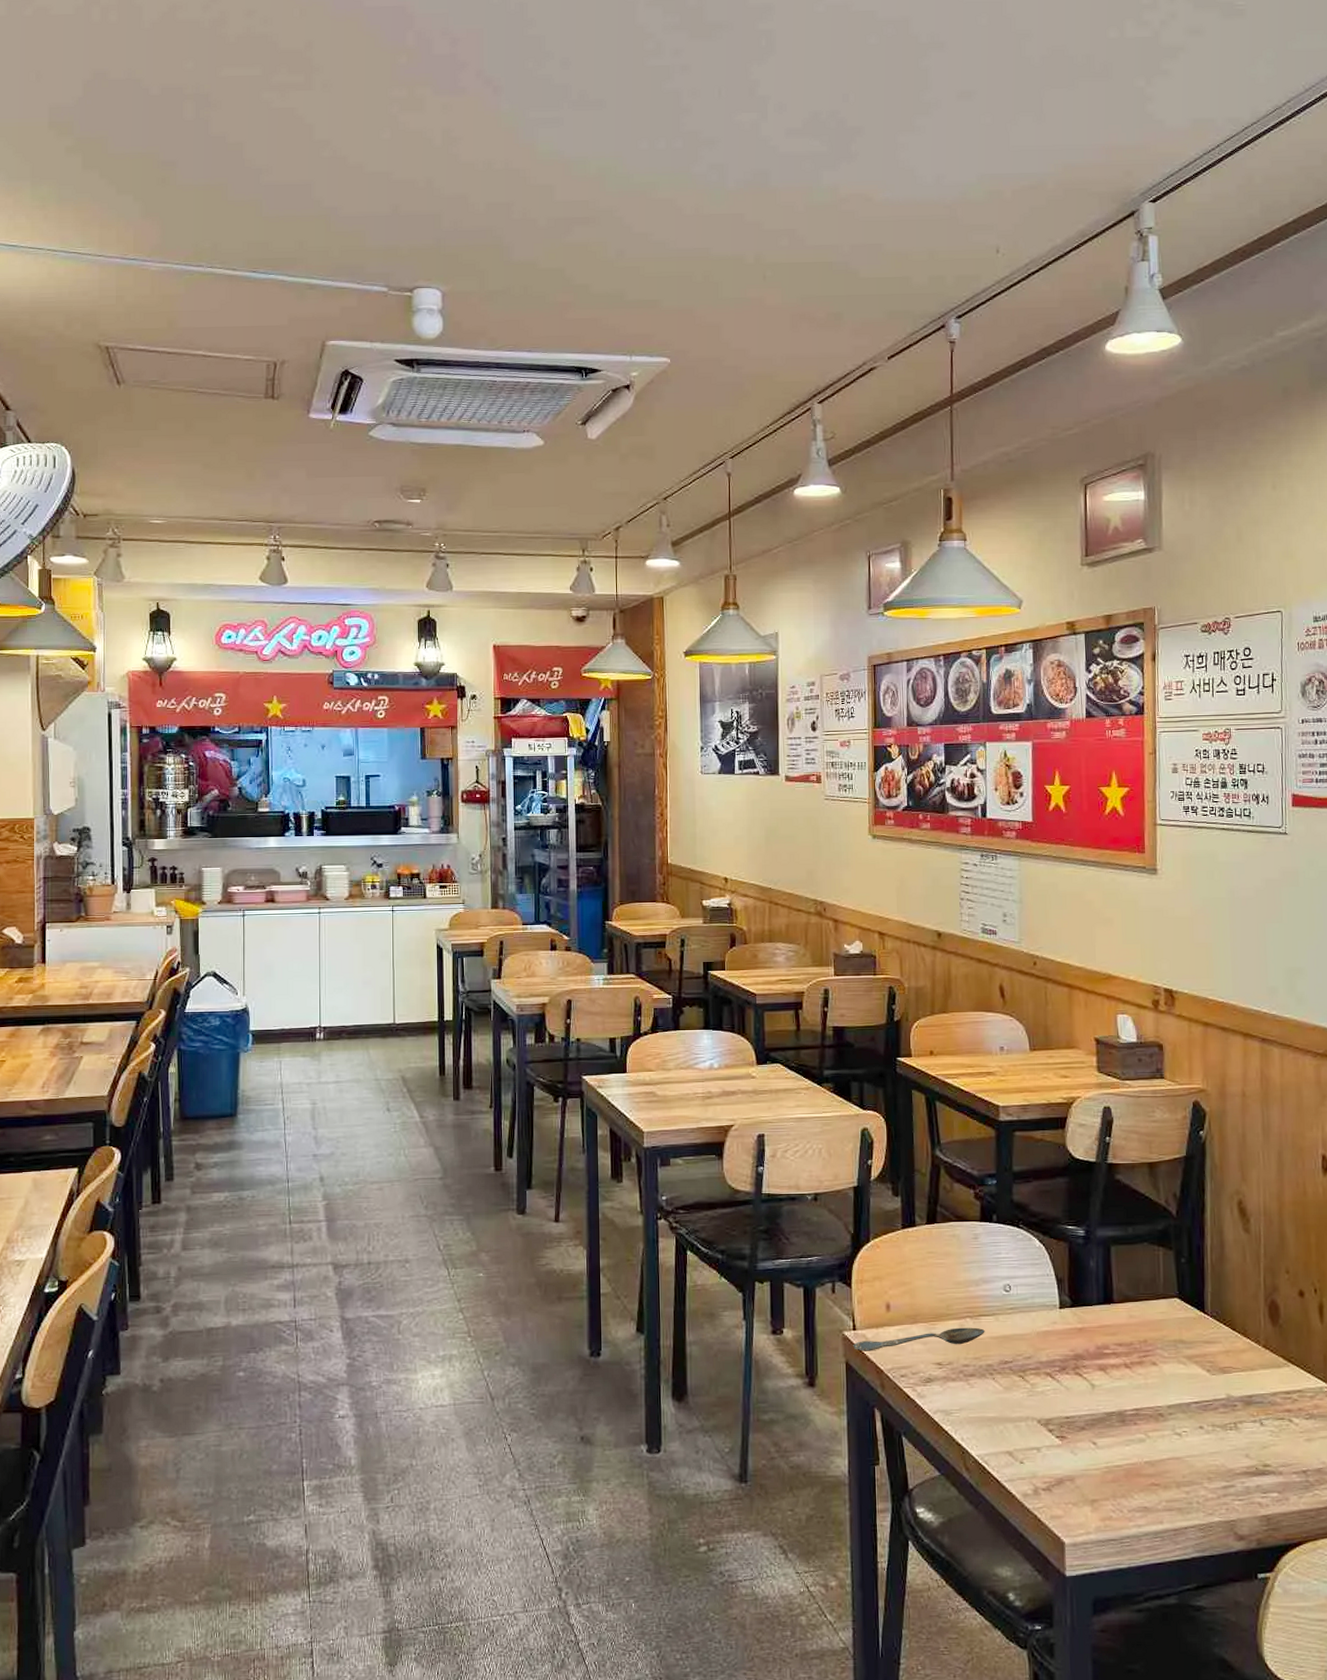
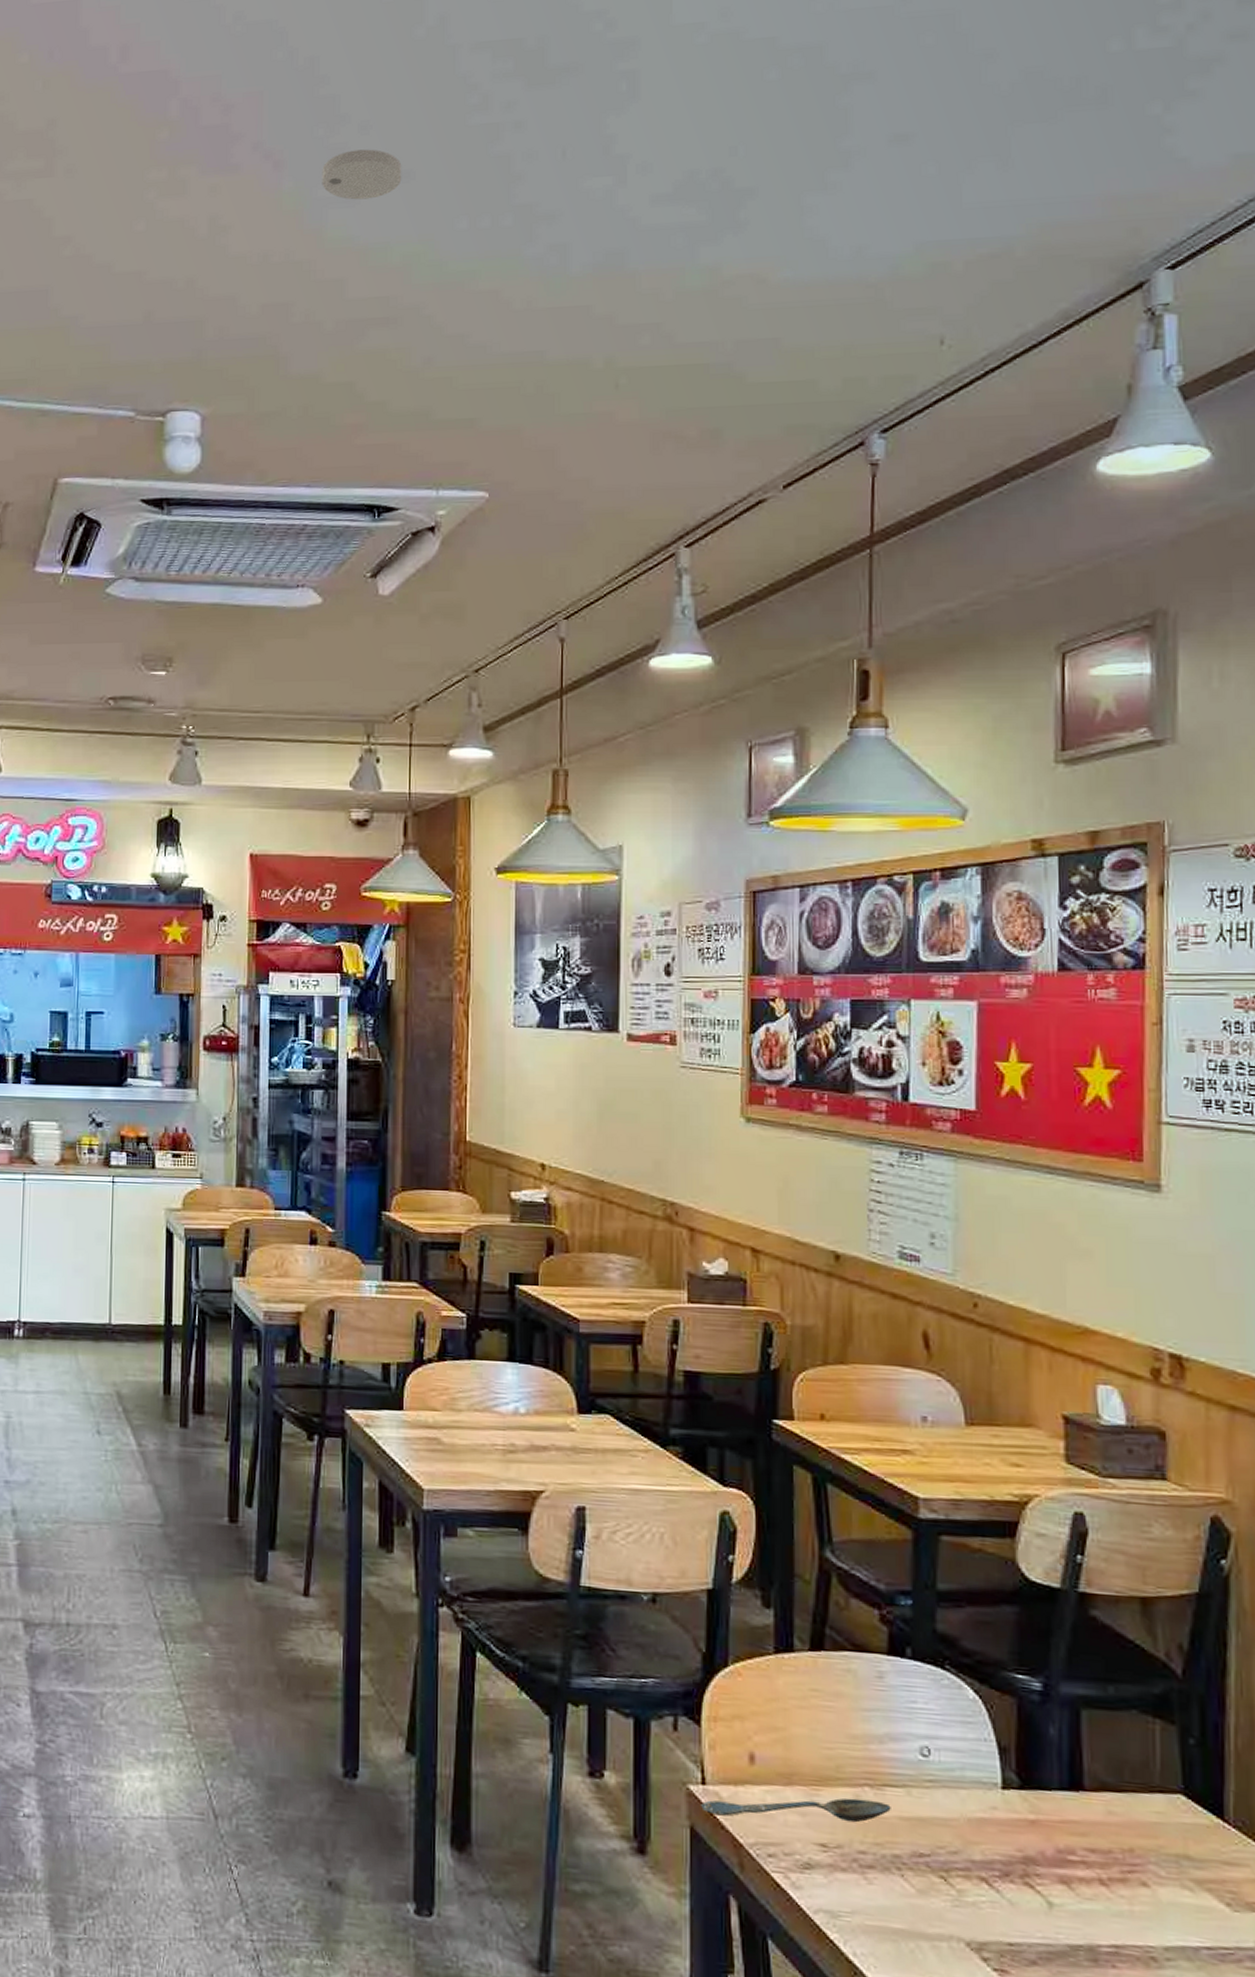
smoke detector: none [532,81,596,122] -> present [322,149,402,200]

